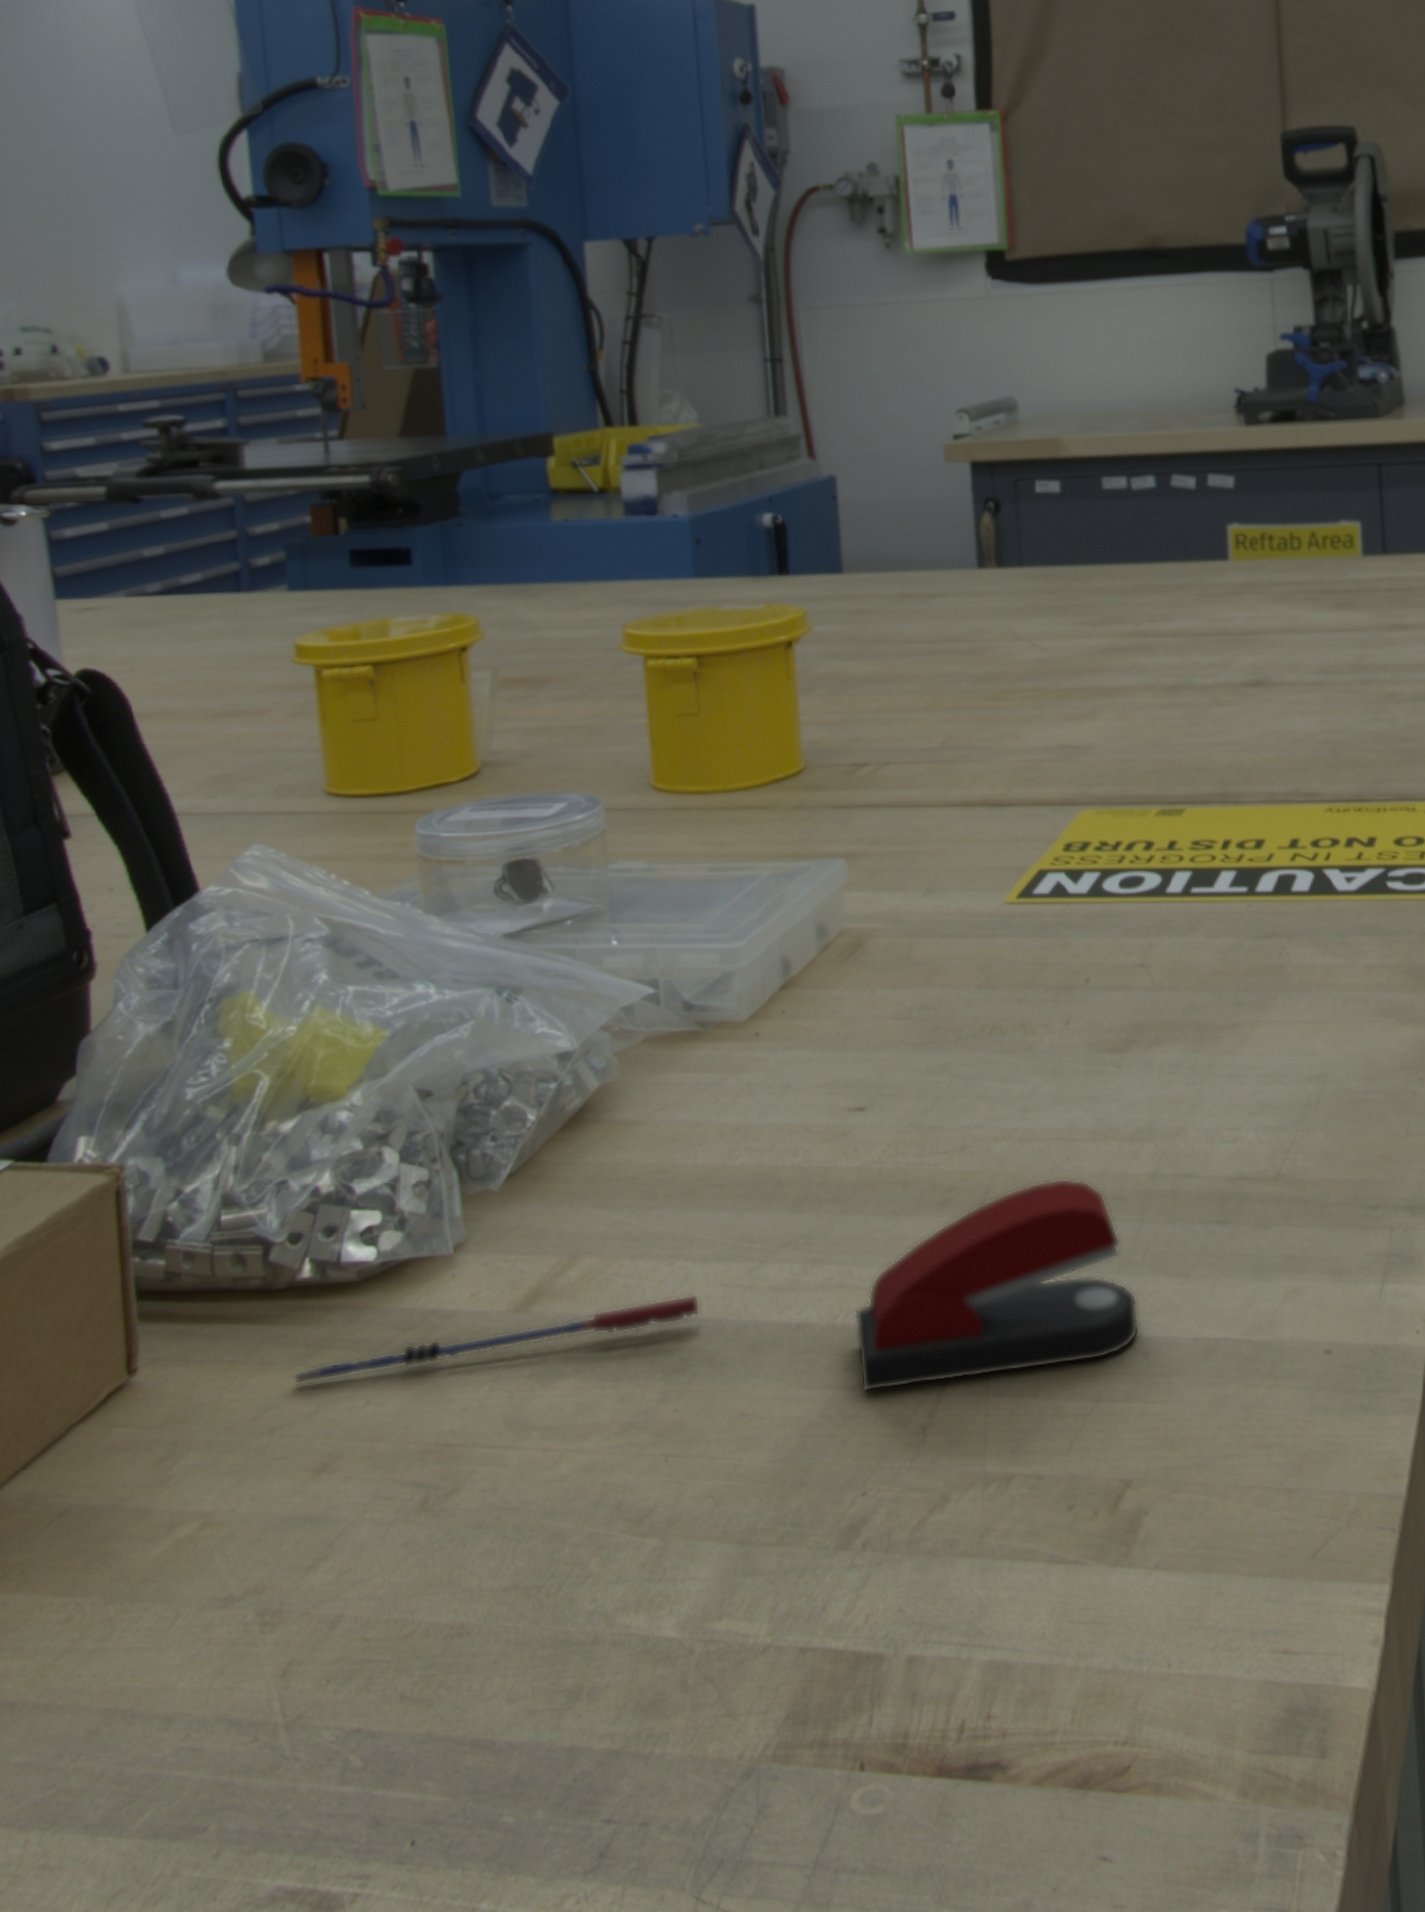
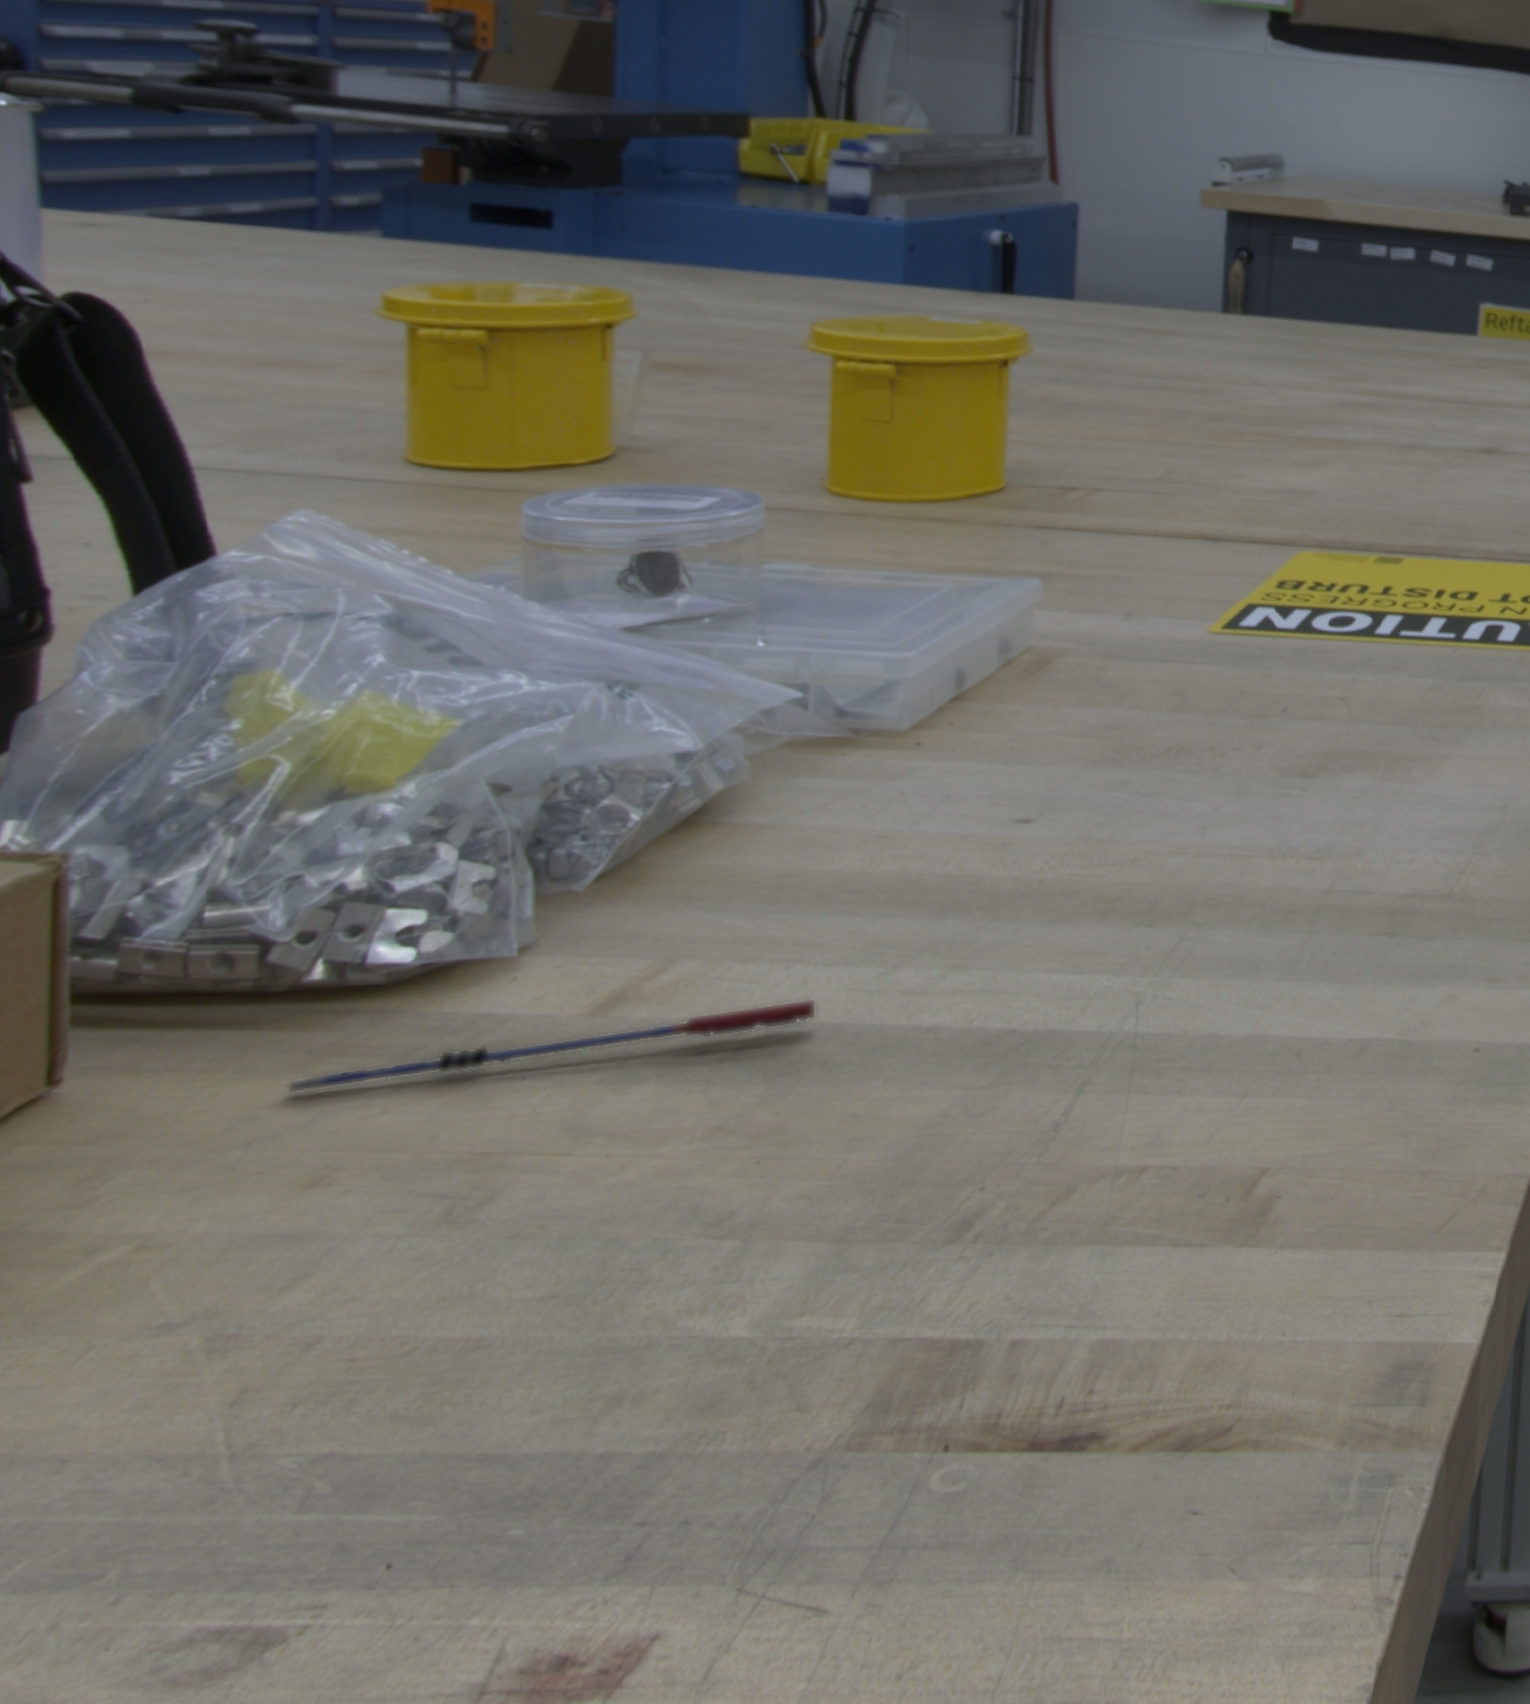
stapler: present [854,1178,1140,1393] -> none [992,891,1297,1093]

